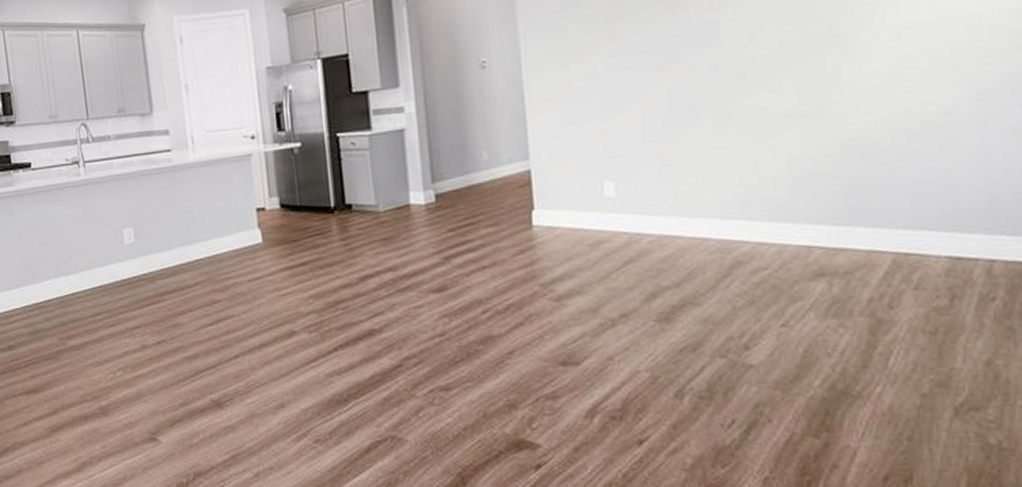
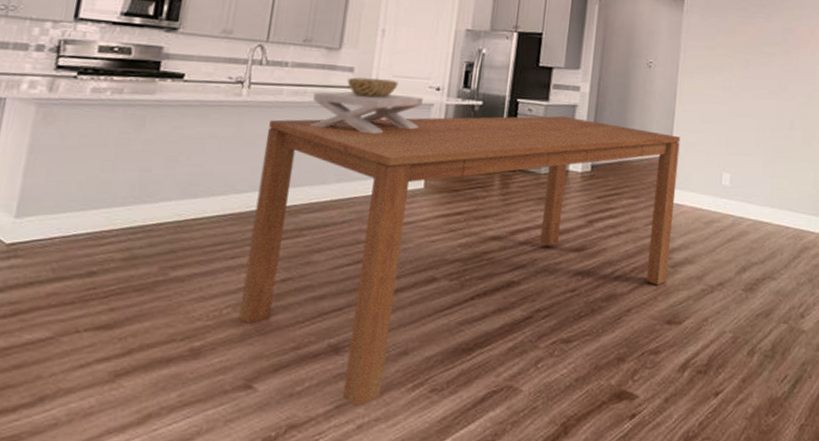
dining table: none [109,143,552,457] -> present [239,116,681,407]
decorative bowl: none [140,136,243,195] -> present [310,77,423,134]

